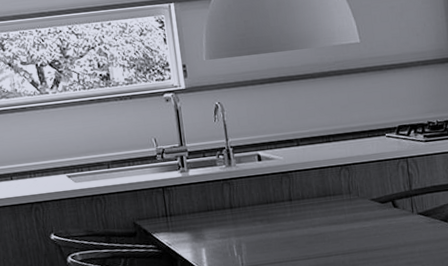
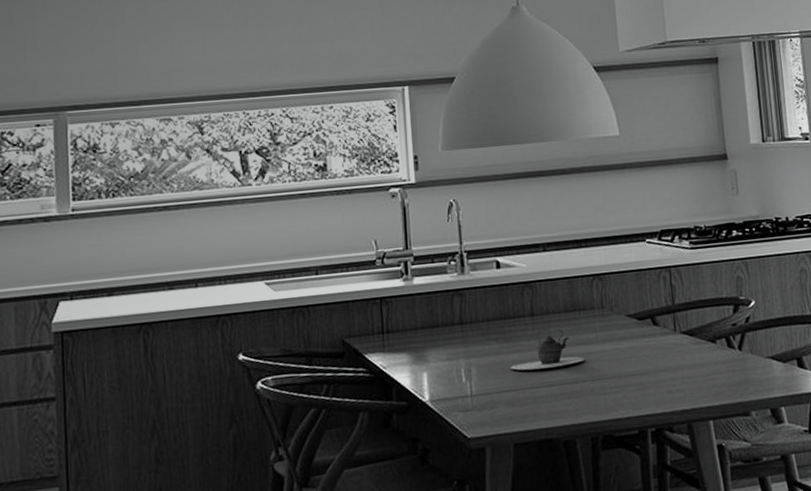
teapot: none [274,210,337,246] -> present [511,327,585,371]

